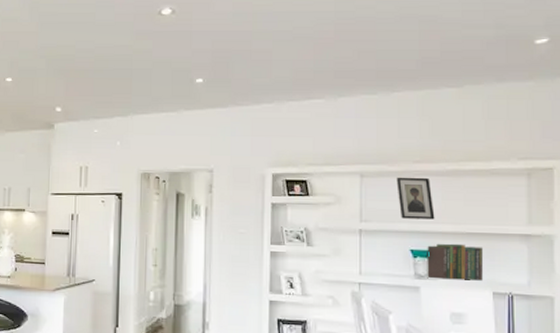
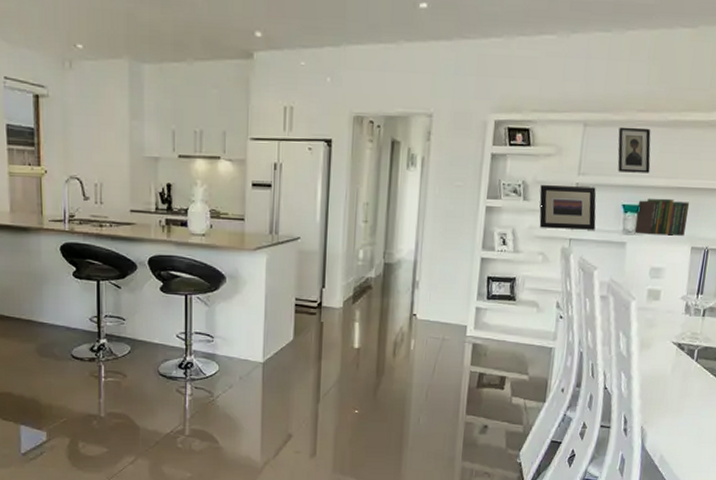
picture frame: none [323,232,385,274] -> present [539,185,596,230]

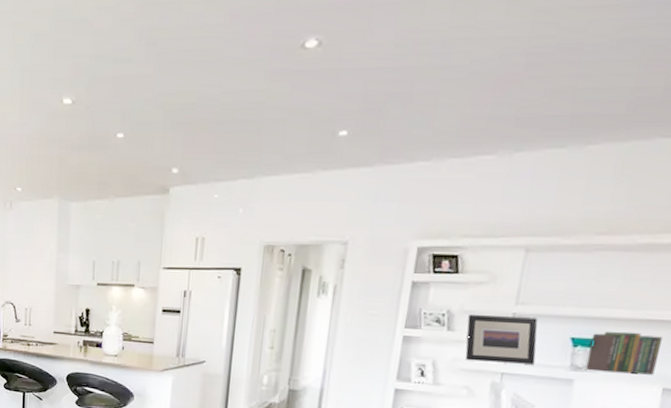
picture frame: present [617,127,651,173] -> none [566,252,613,303]

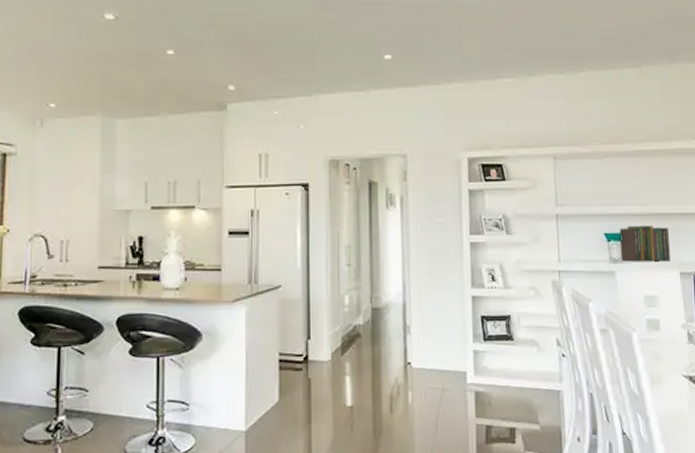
picture frame: present [464,315,538,365] -> none [521,218,582,262]

